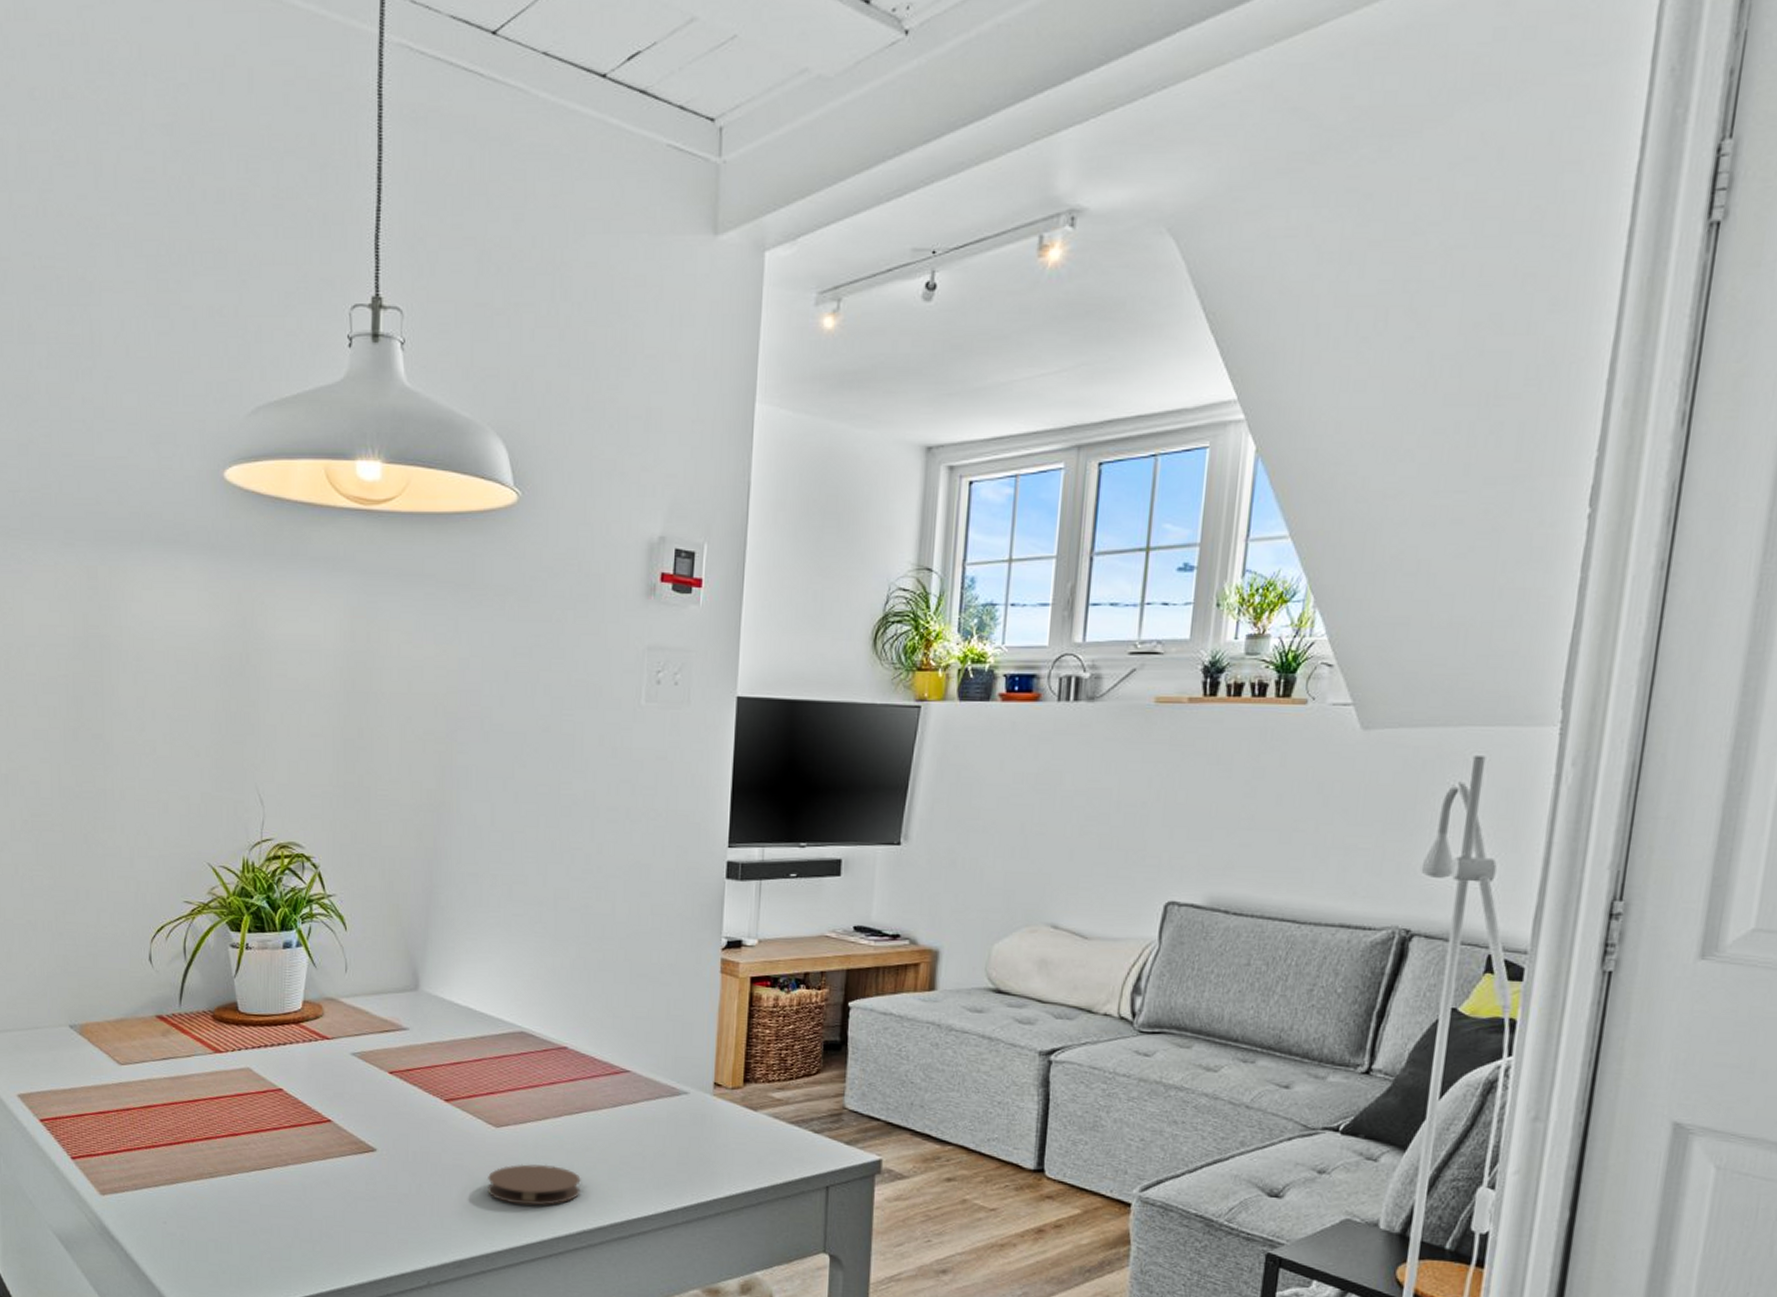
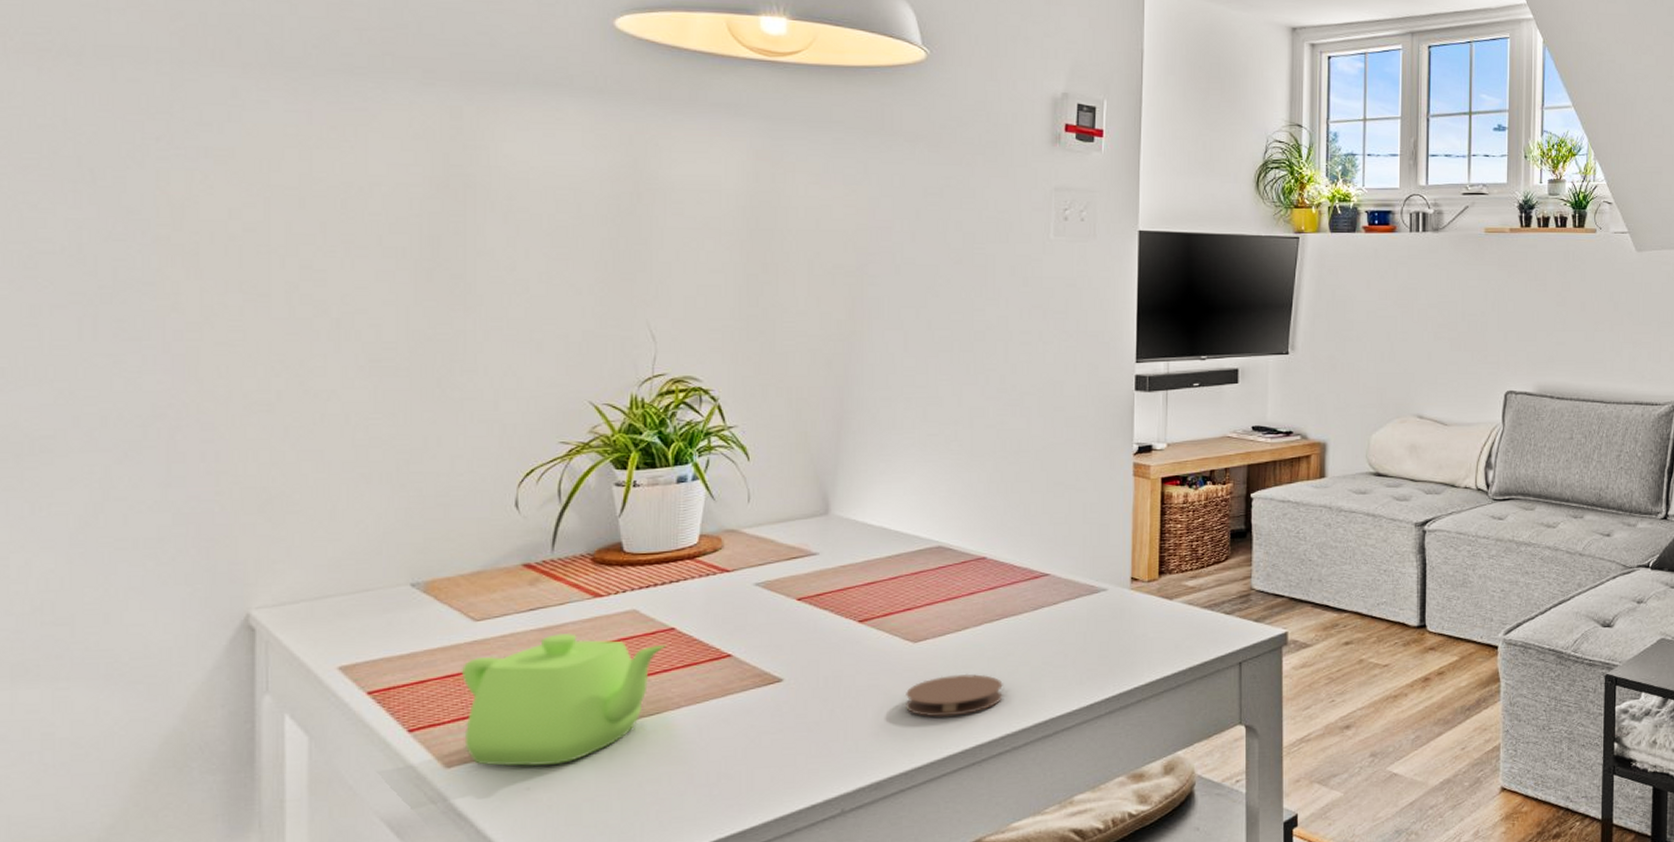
teapot: none [110,1083,276,1204] -> present [461,632,667,766]

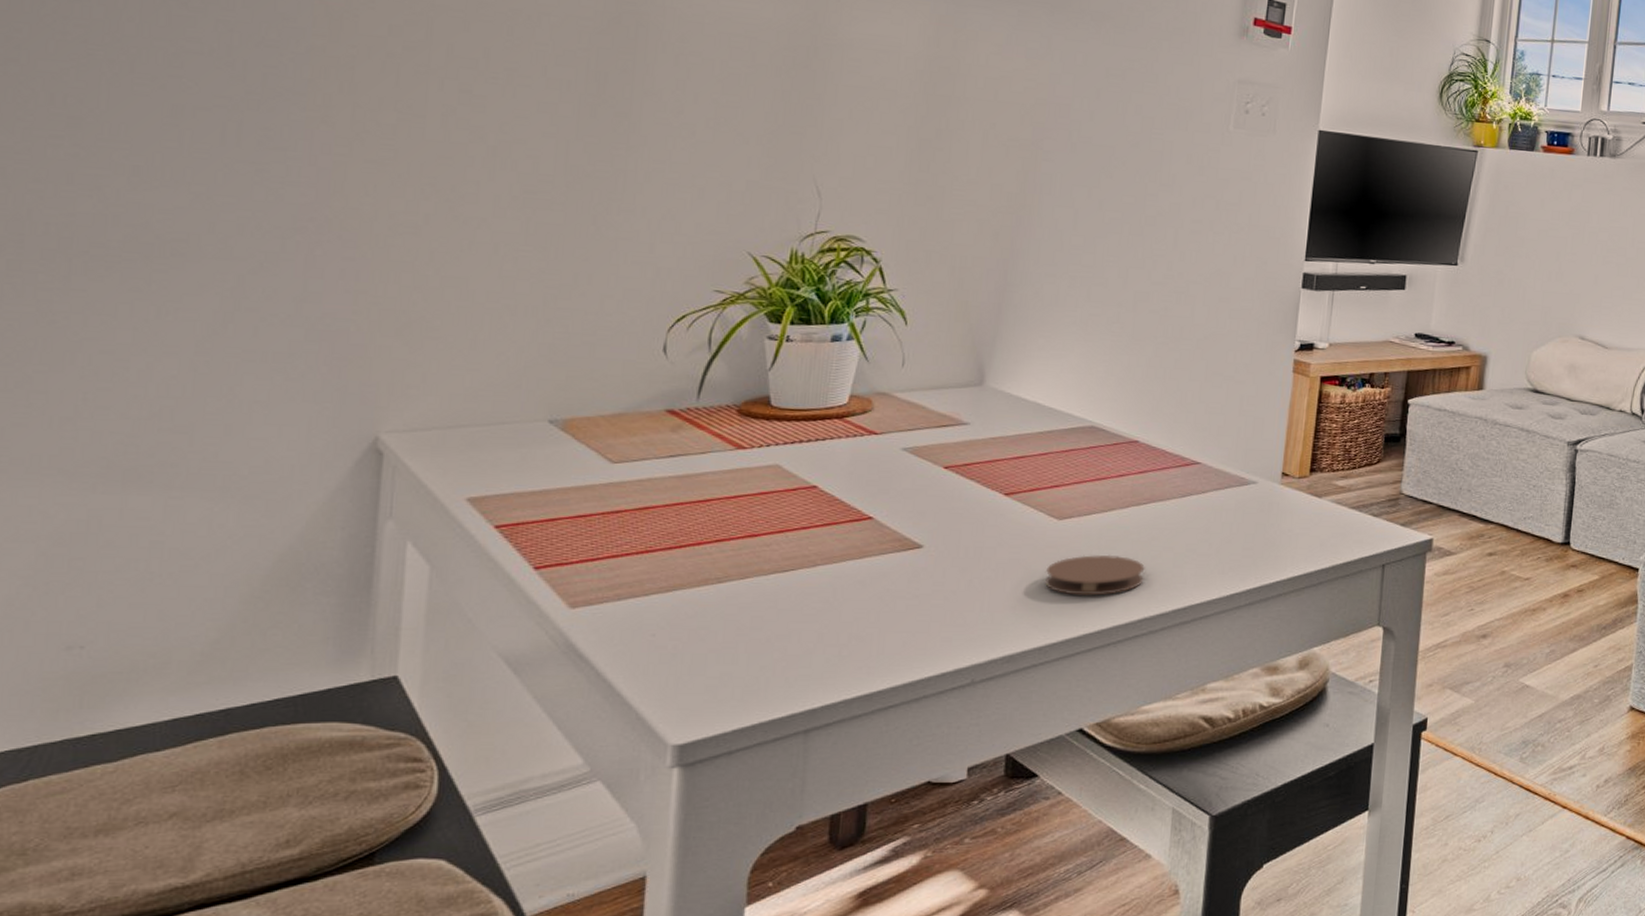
teapot: present [461,632,667,766] -> none [592,481,807,613]

